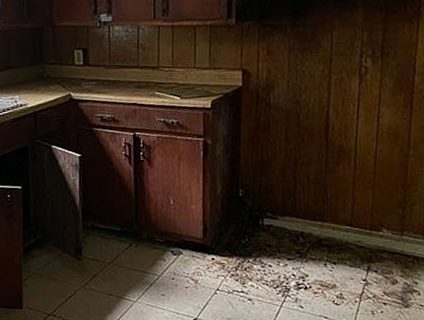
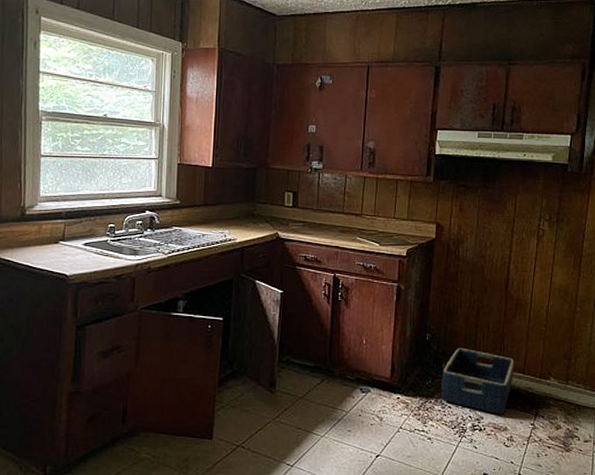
basket: none [259,202,341,271] -> present [442,348,515,415]

